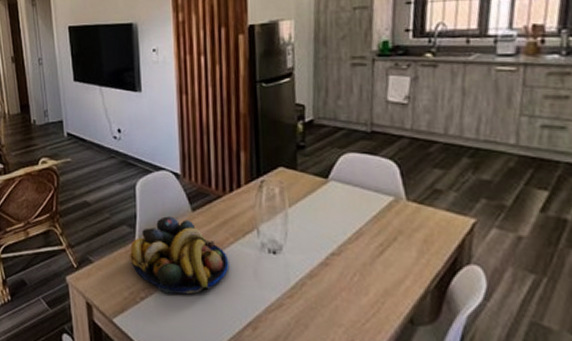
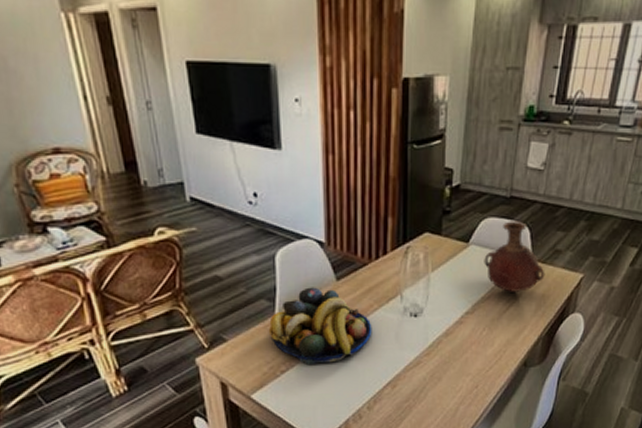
vase: none [347,157,425,235] -> present [484,221,545,292]

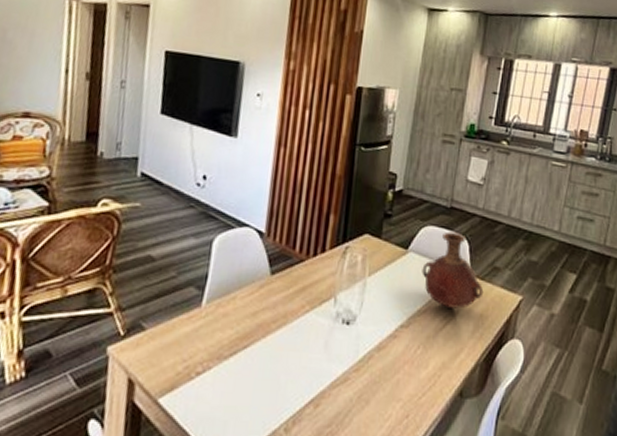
fruit bowl: present [268,287,372,364] -> none [191,279,301,369]

